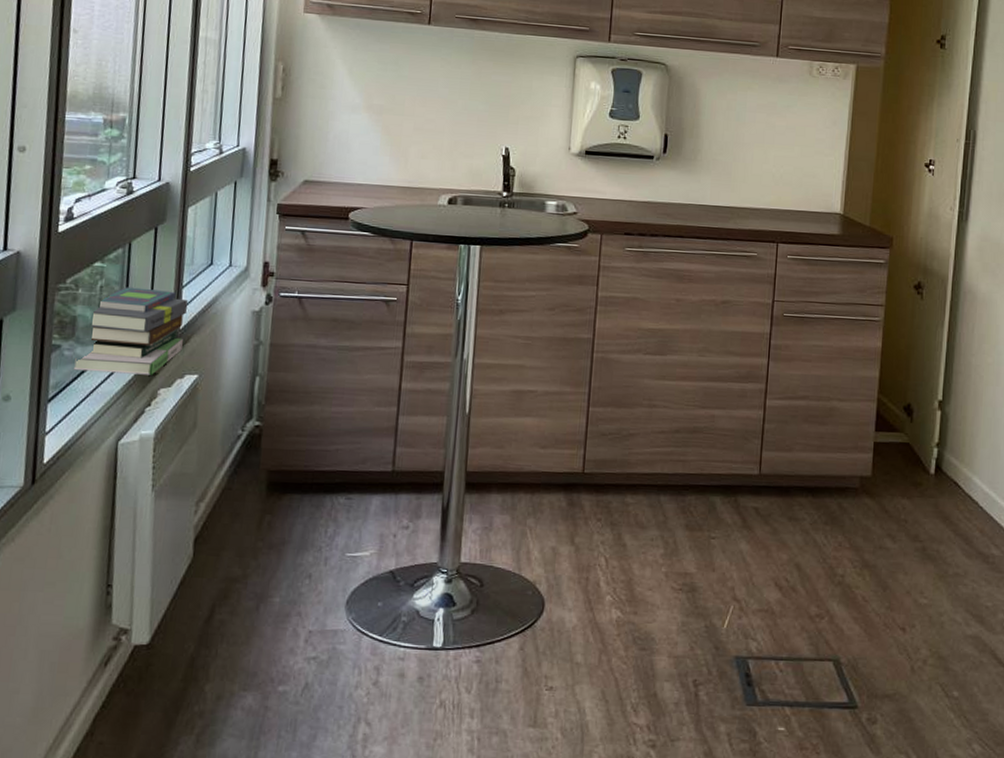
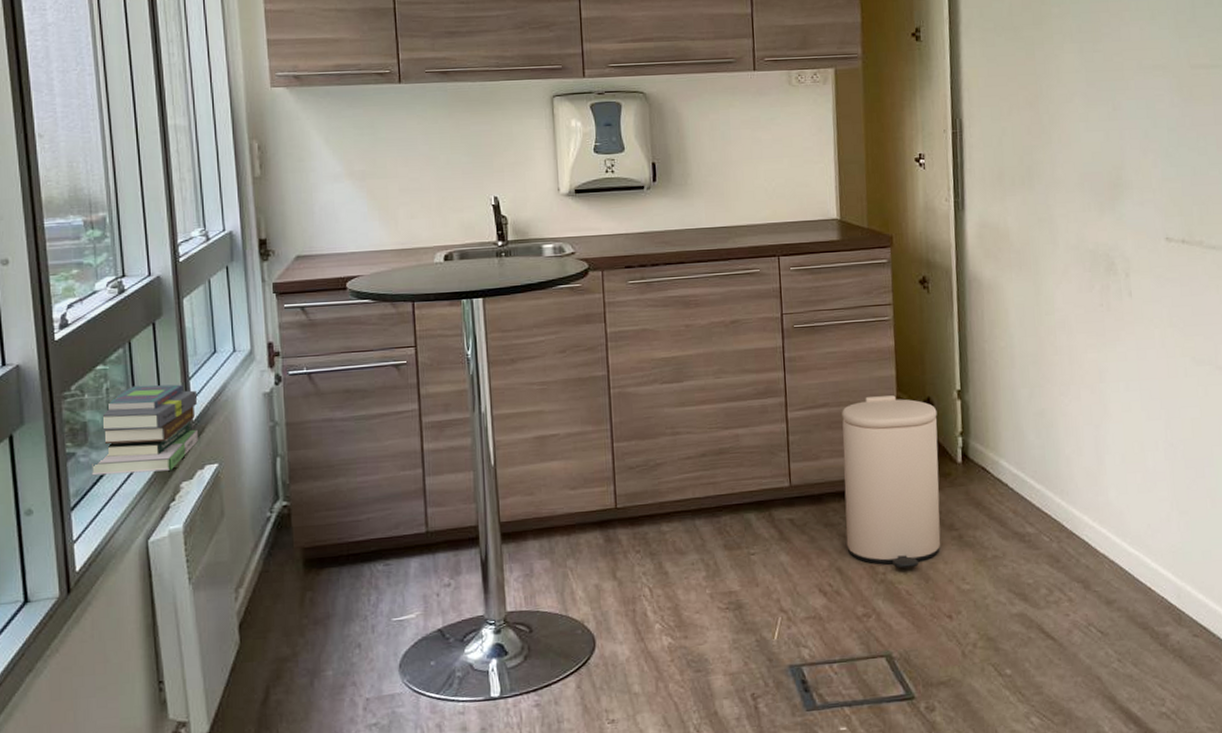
pedal bin: none [808,395,916,574] -> present [842,395,941,569]

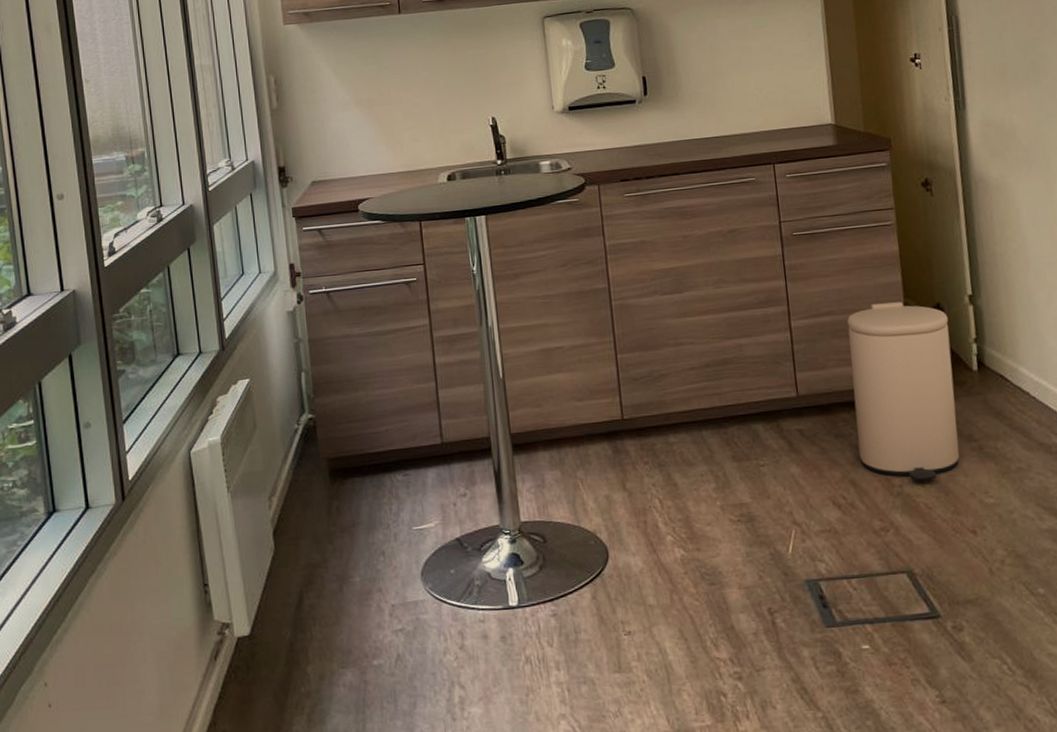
books: present [91,384,198,476] -> none [138,304,231,391]

